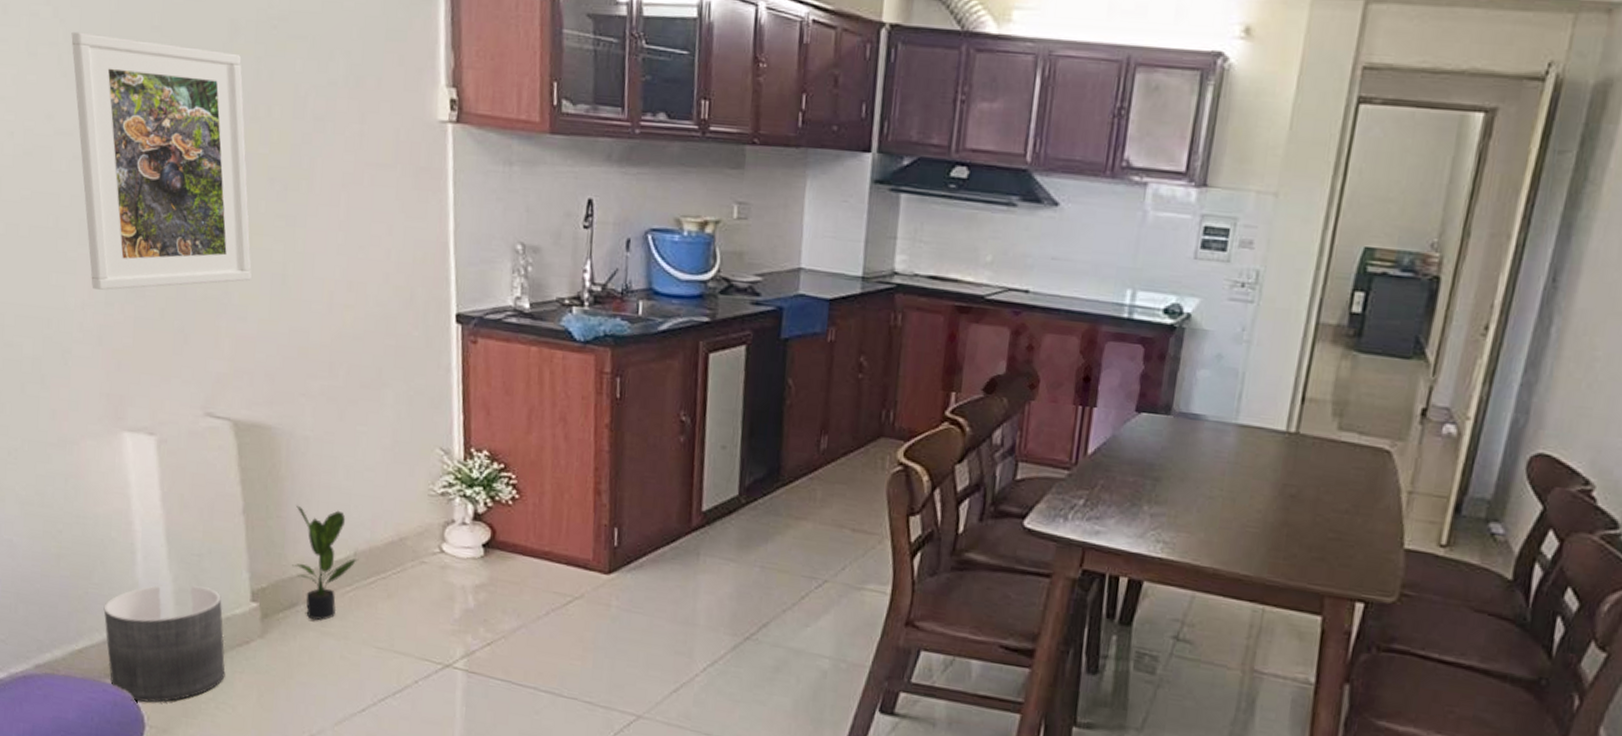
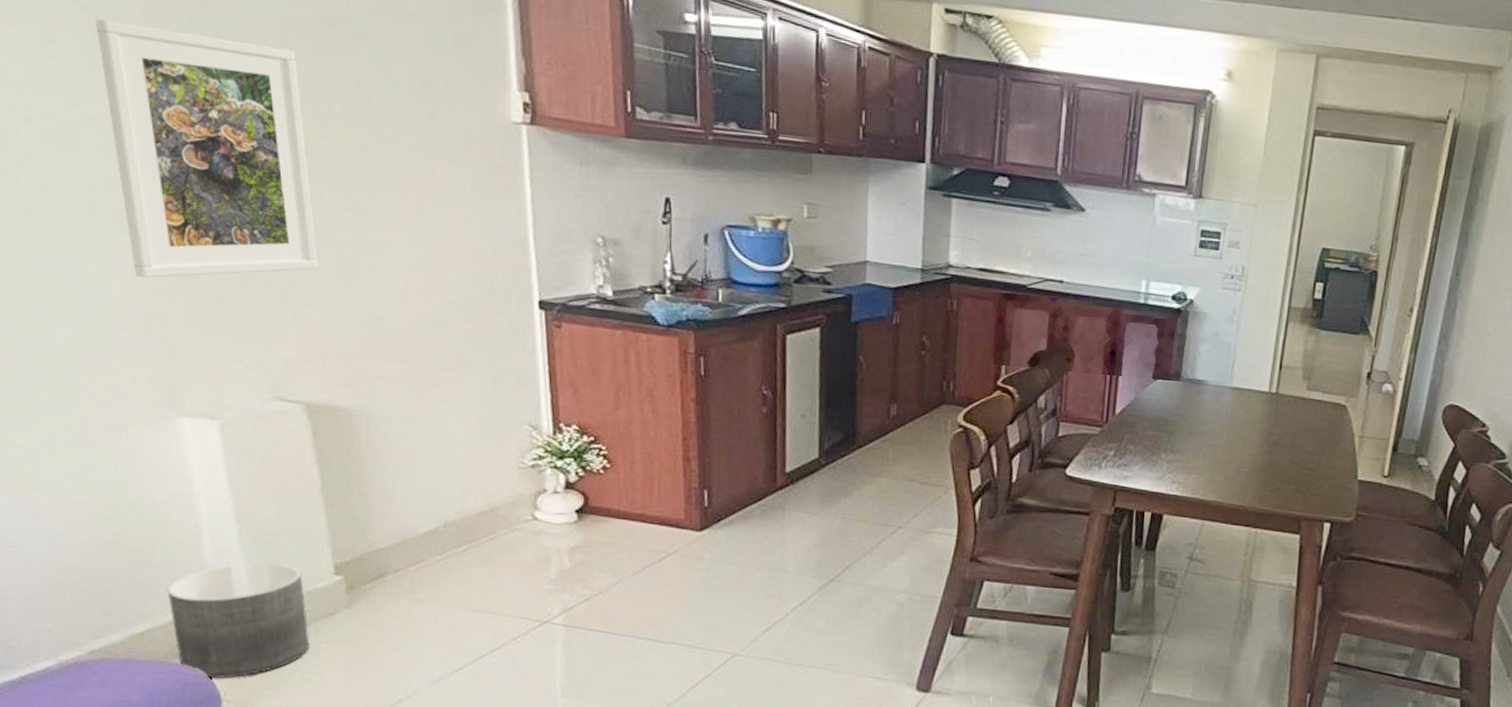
potted plant: present [292,505,359,621] -> none [378,481,449,589]

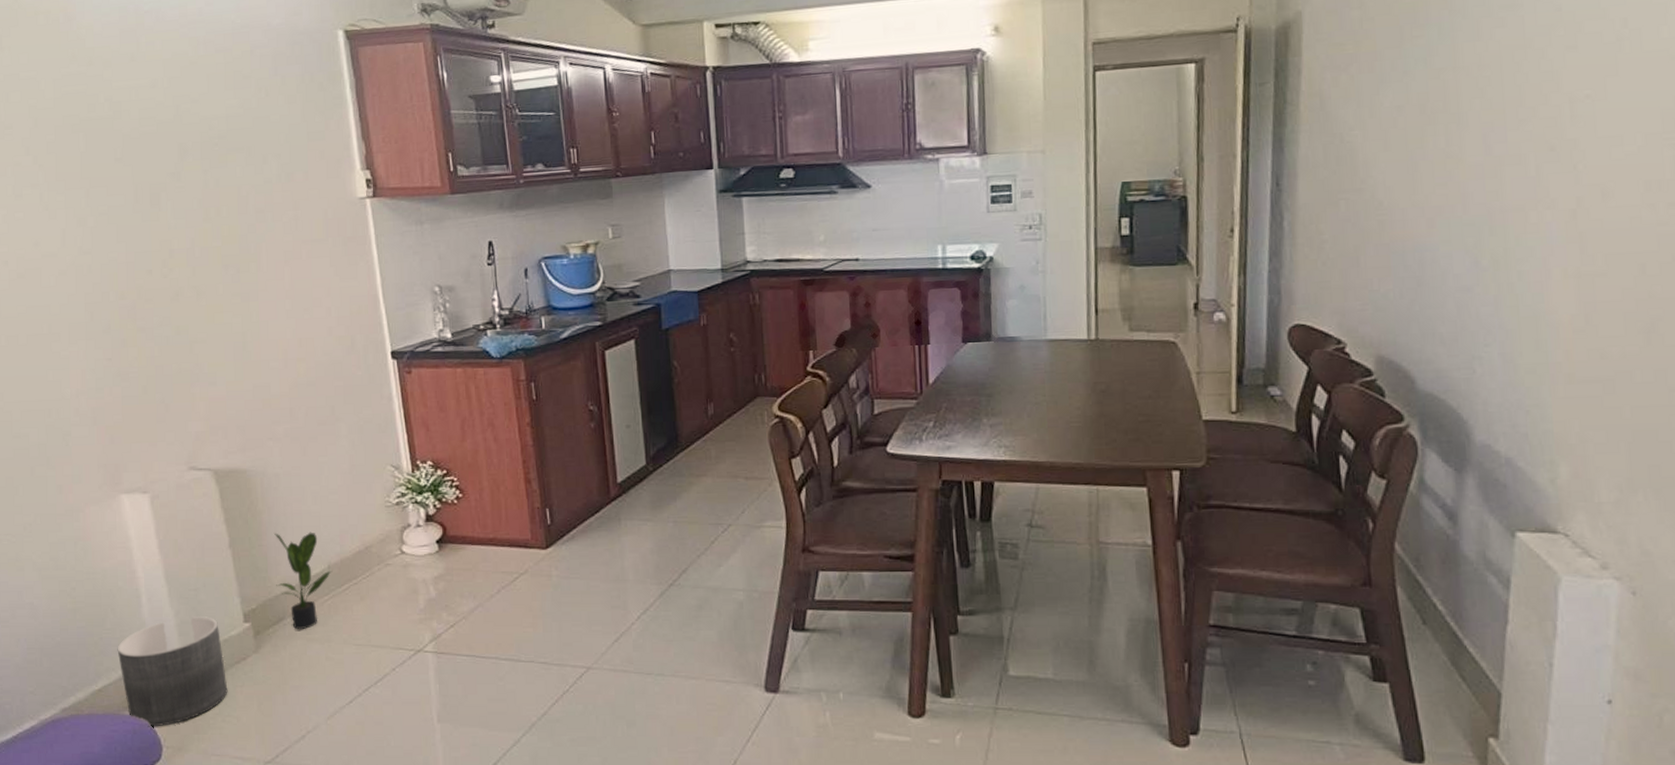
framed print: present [95,18,318,279] -> none [49,170,217,380]
potted plant: none [378,481,449,589] -> present [274,532,333,630]

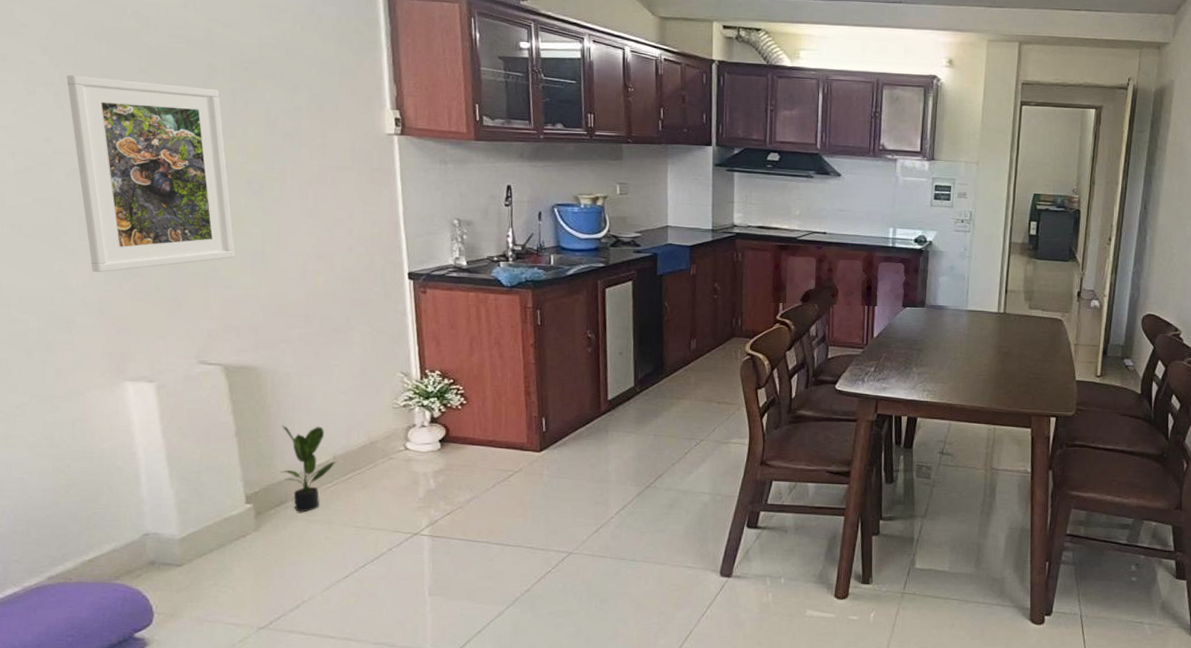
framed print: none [49,170,217,380] -> present [66,74,235,273]
planter: present [117,617,228,727] -> none [112,497,225,595]

